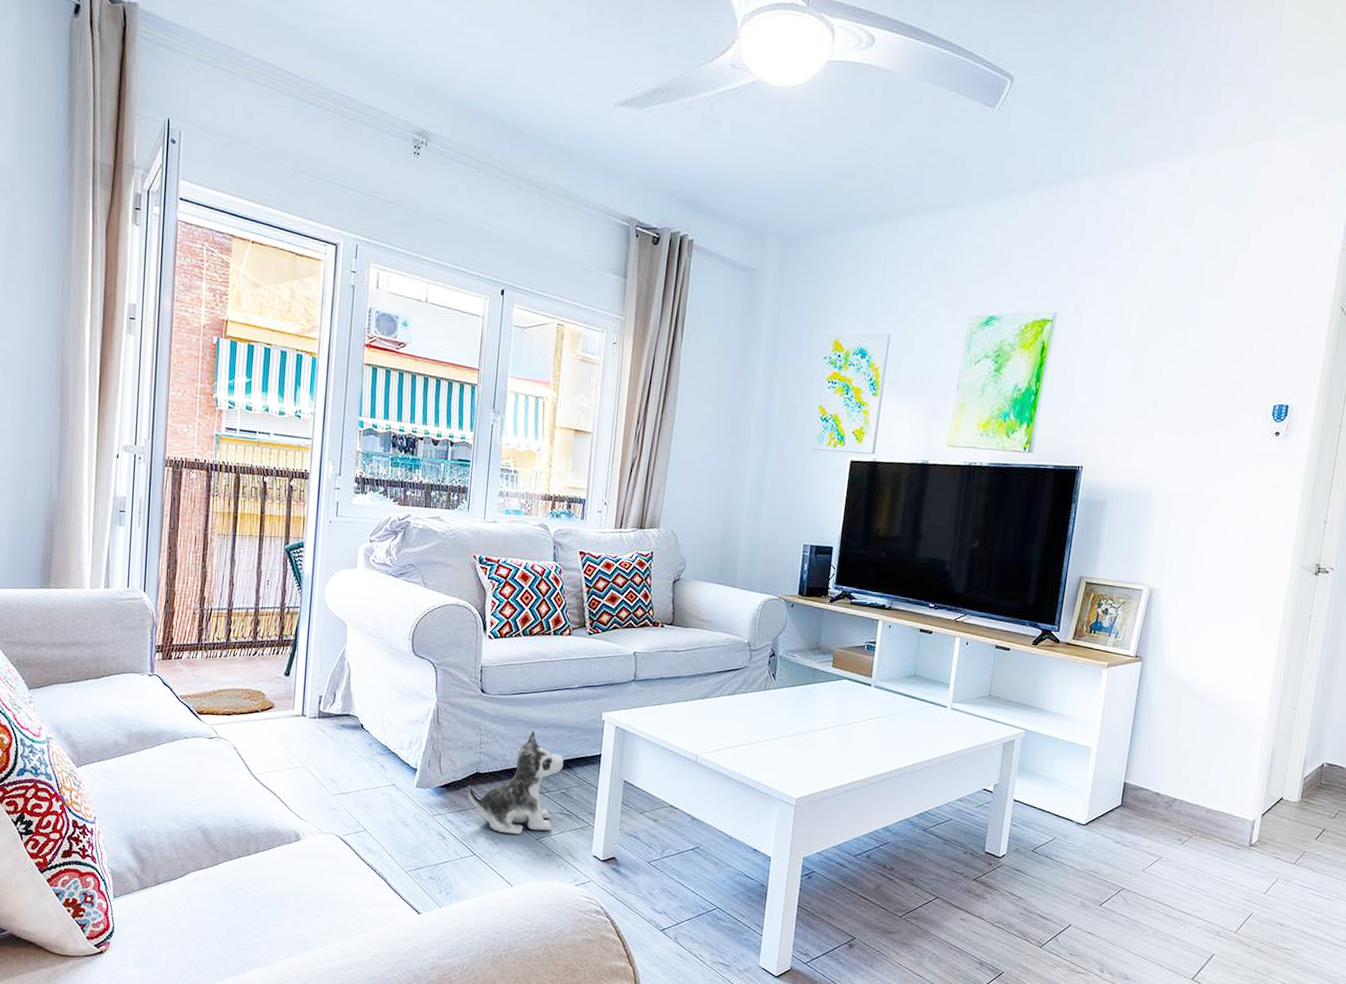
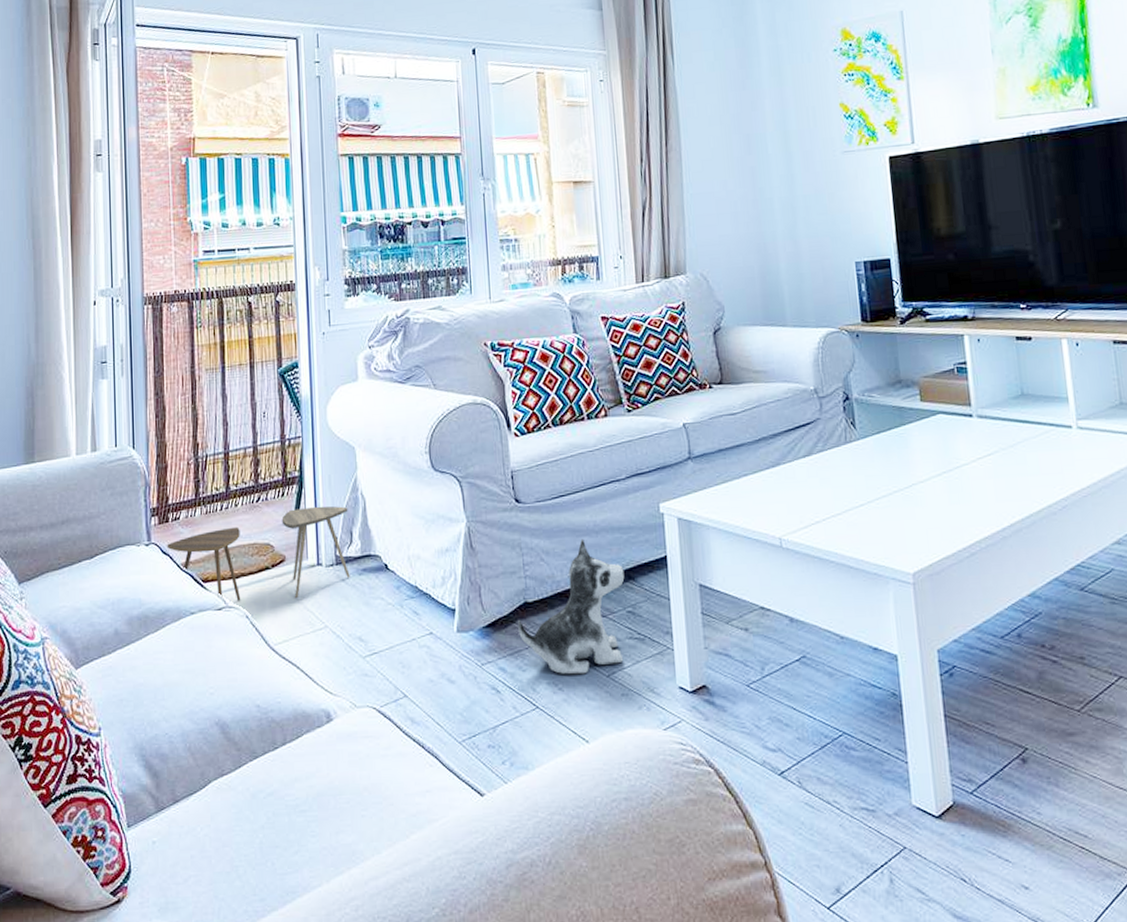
side table: none [168,666,335,739] -> present [167,506,350,601]

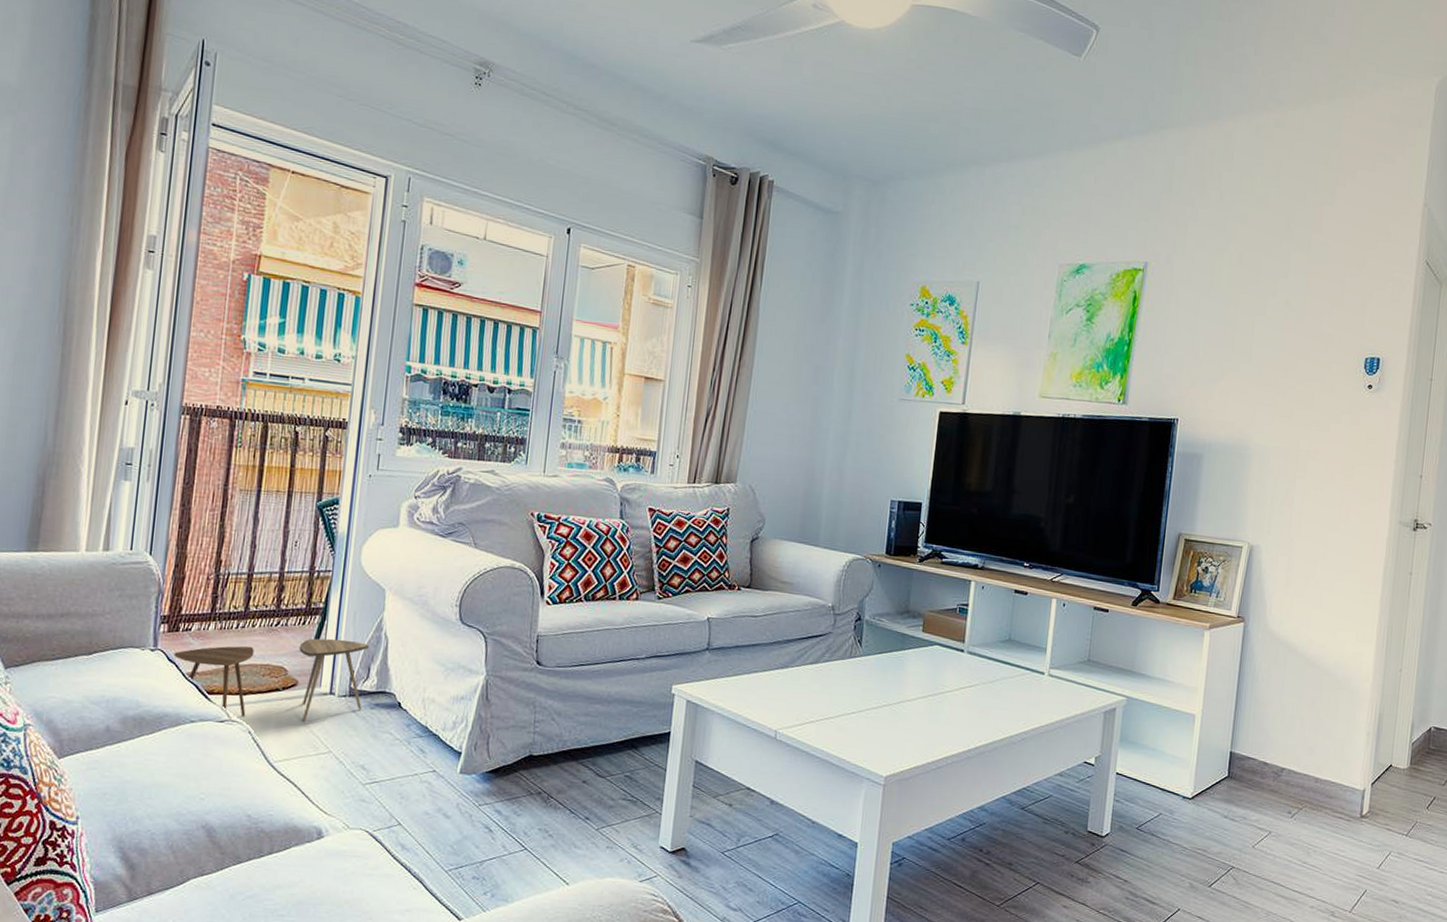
plush toy: present [517,538,625,675] -> none [518,706,629,825]

